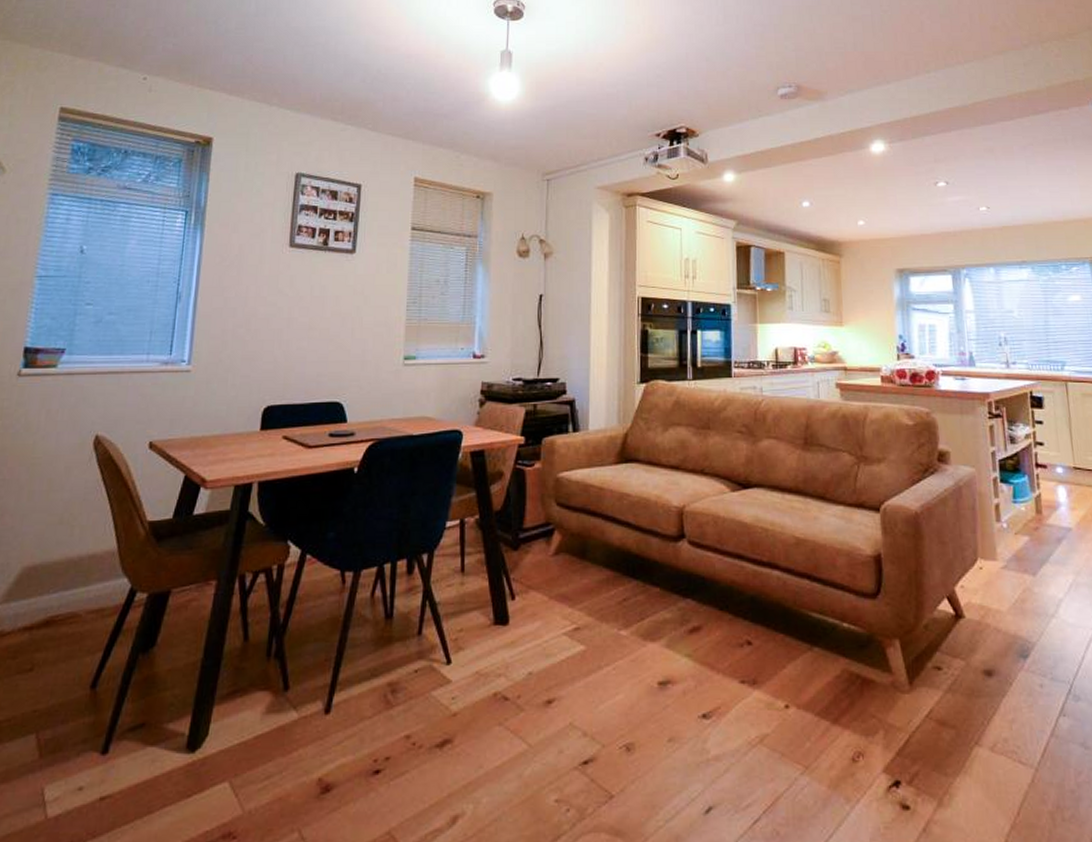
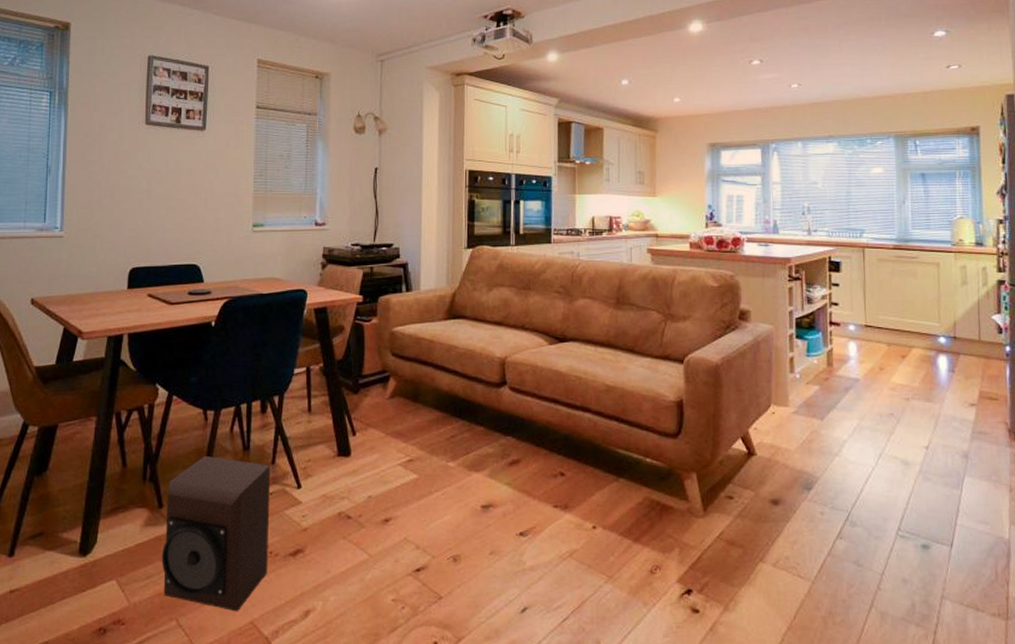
speaker: none [284,625,417,820] -> present [161,455,271,612]

